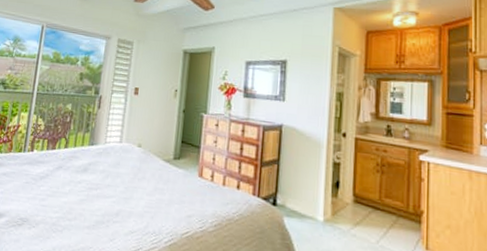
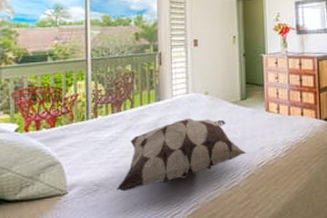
decorative pillow: none [39,168,172,233] -> present [117,117,247,192]

